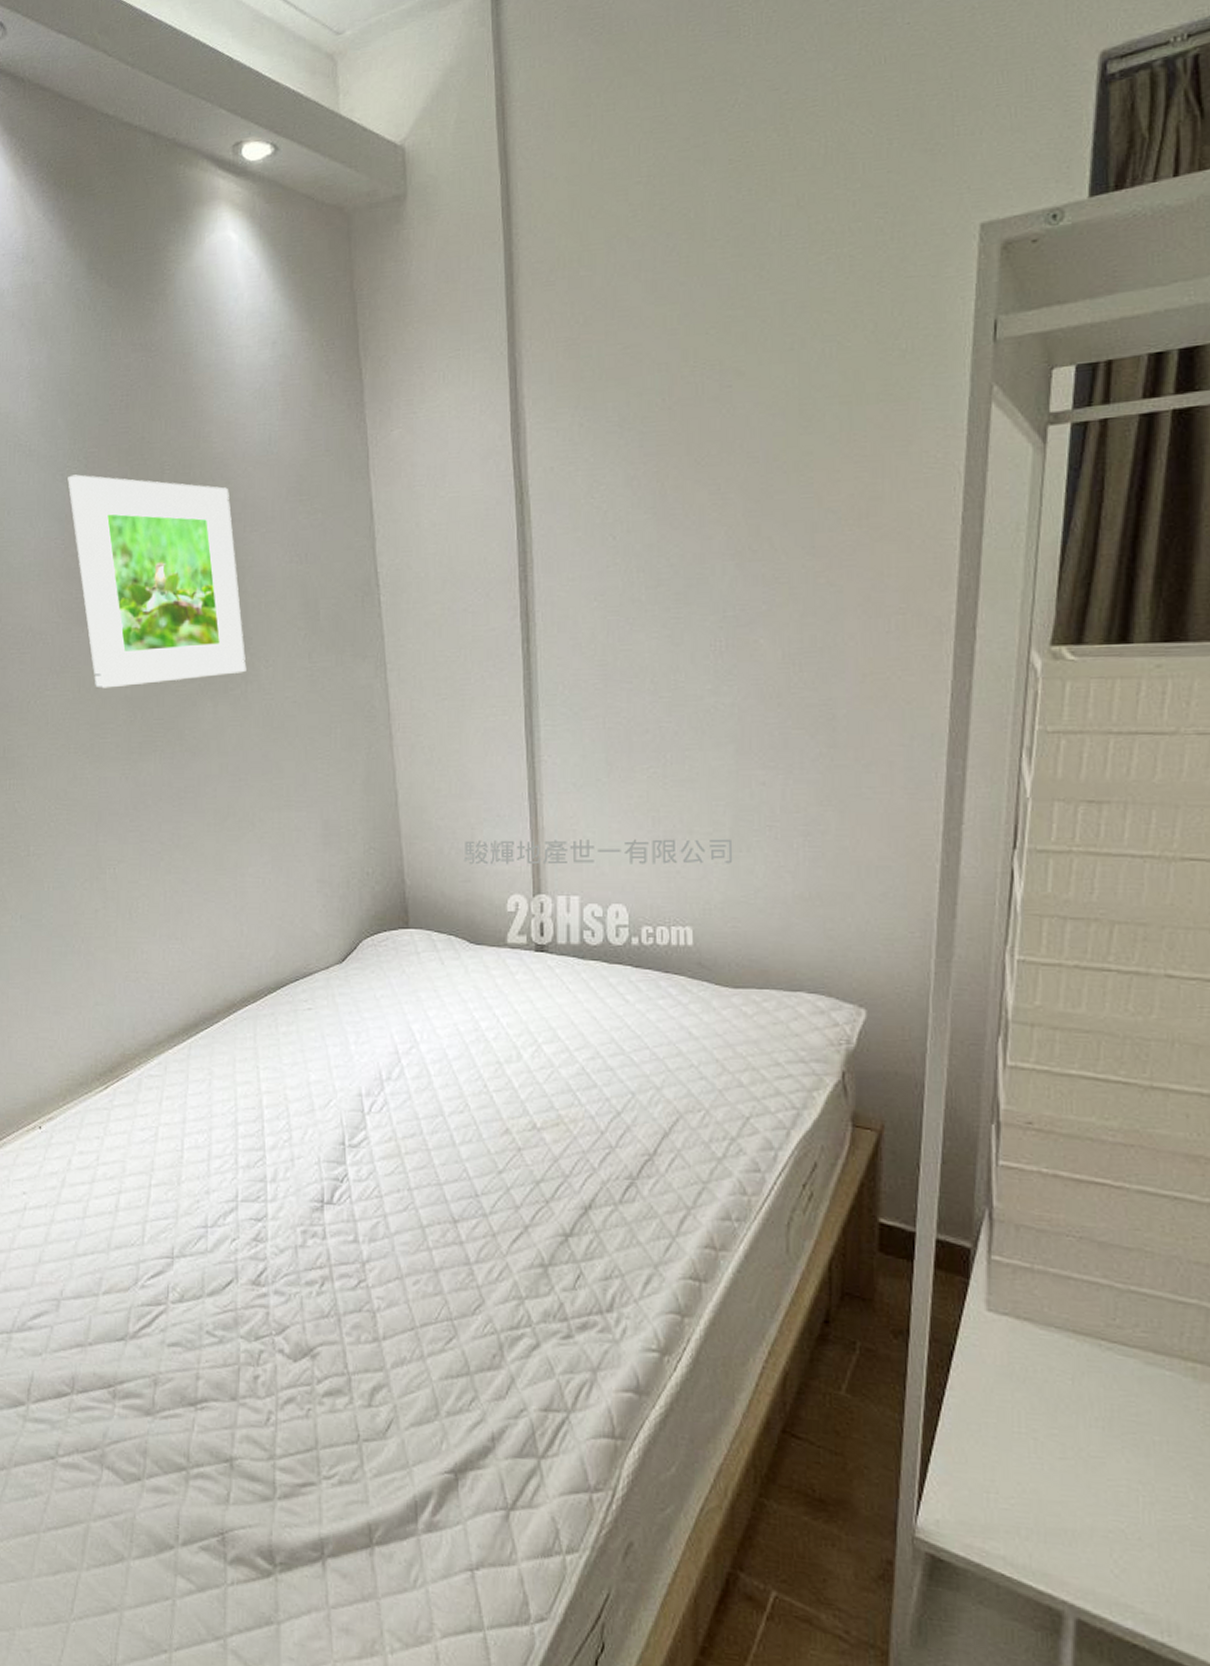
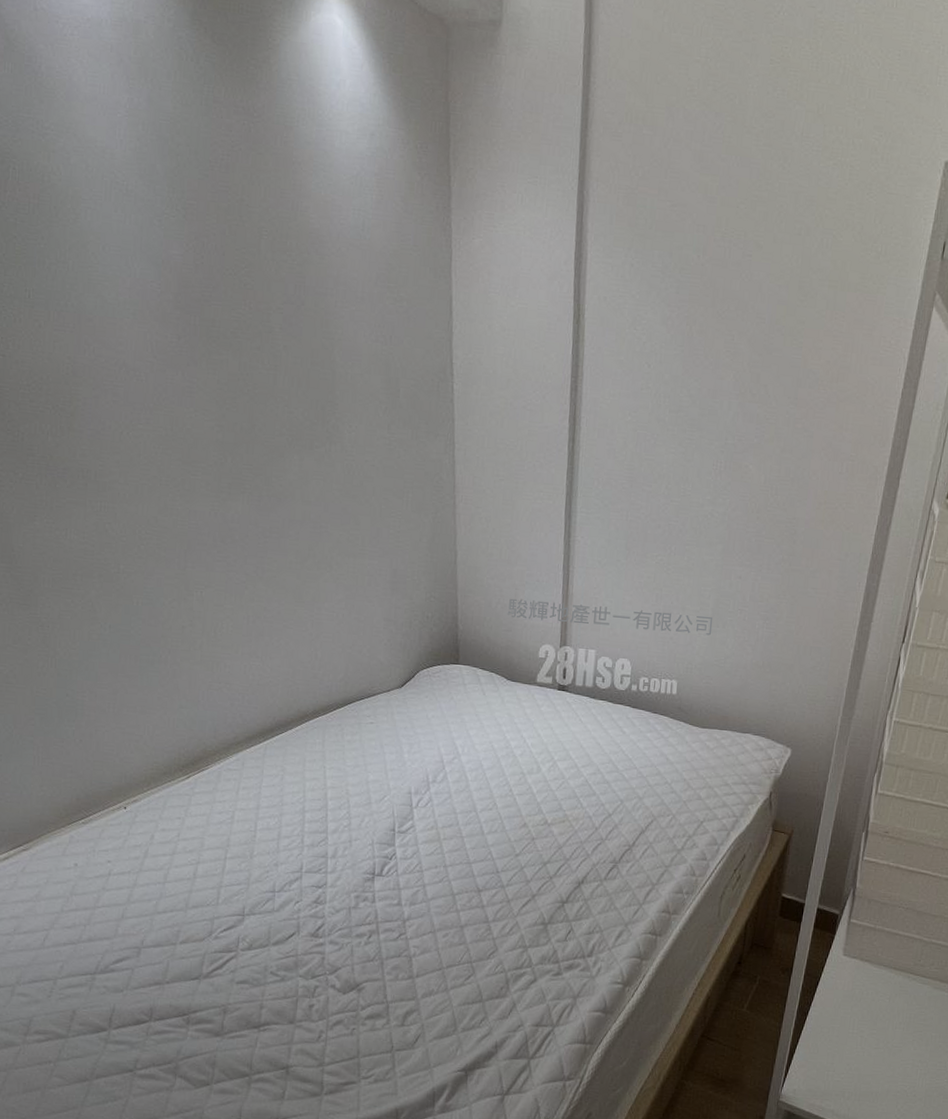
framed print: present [67,474,247,689] -> none [165,222,332,434]

